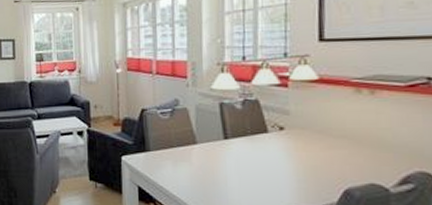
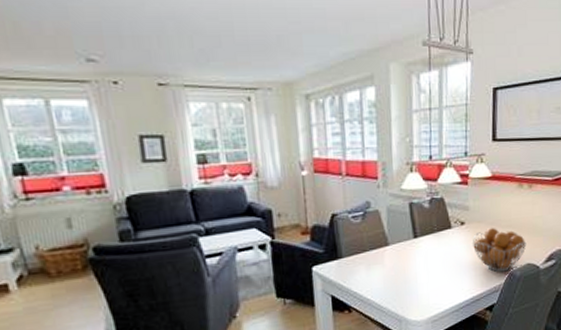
fruit basket: none [293,135,369,189] -> present [472,227,527,272]

